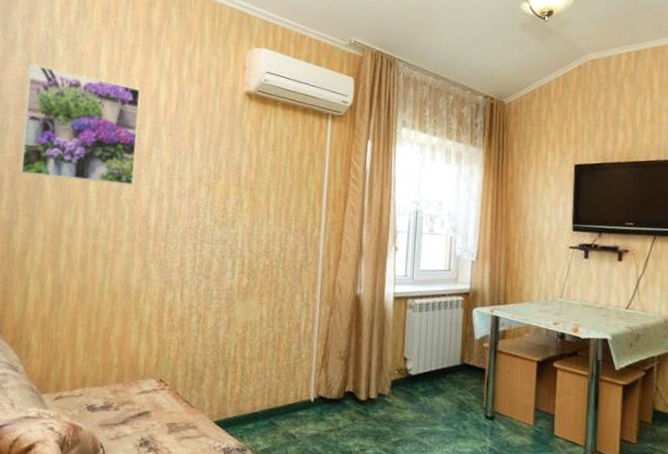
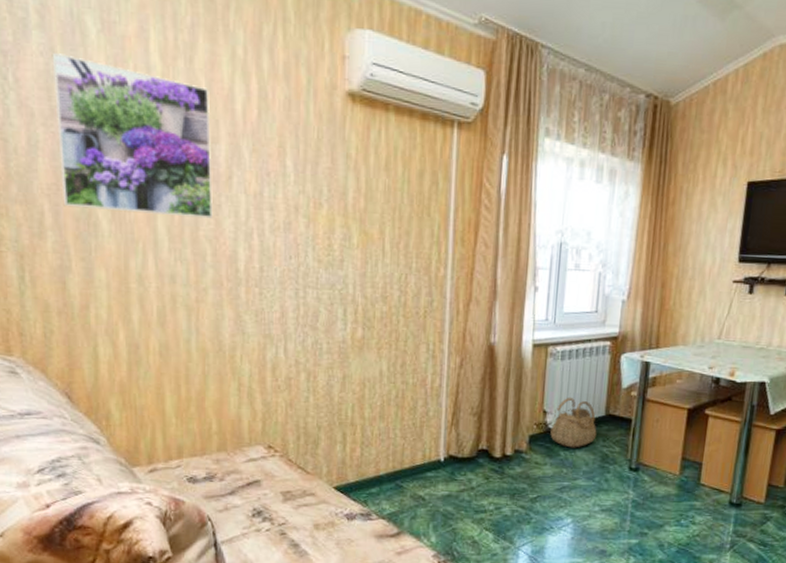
basket: none [410,345,454,395] -> present [550,397,597,448]

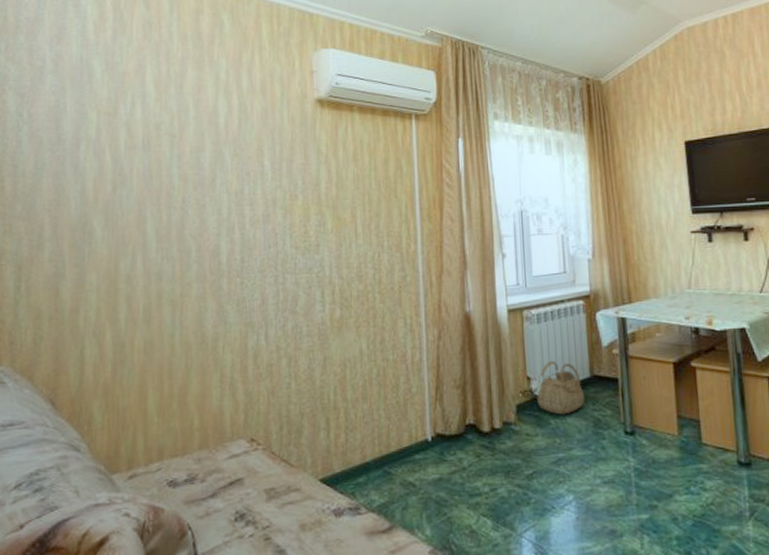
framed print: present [52,53,212,219] -> none [62,91,198,219]

